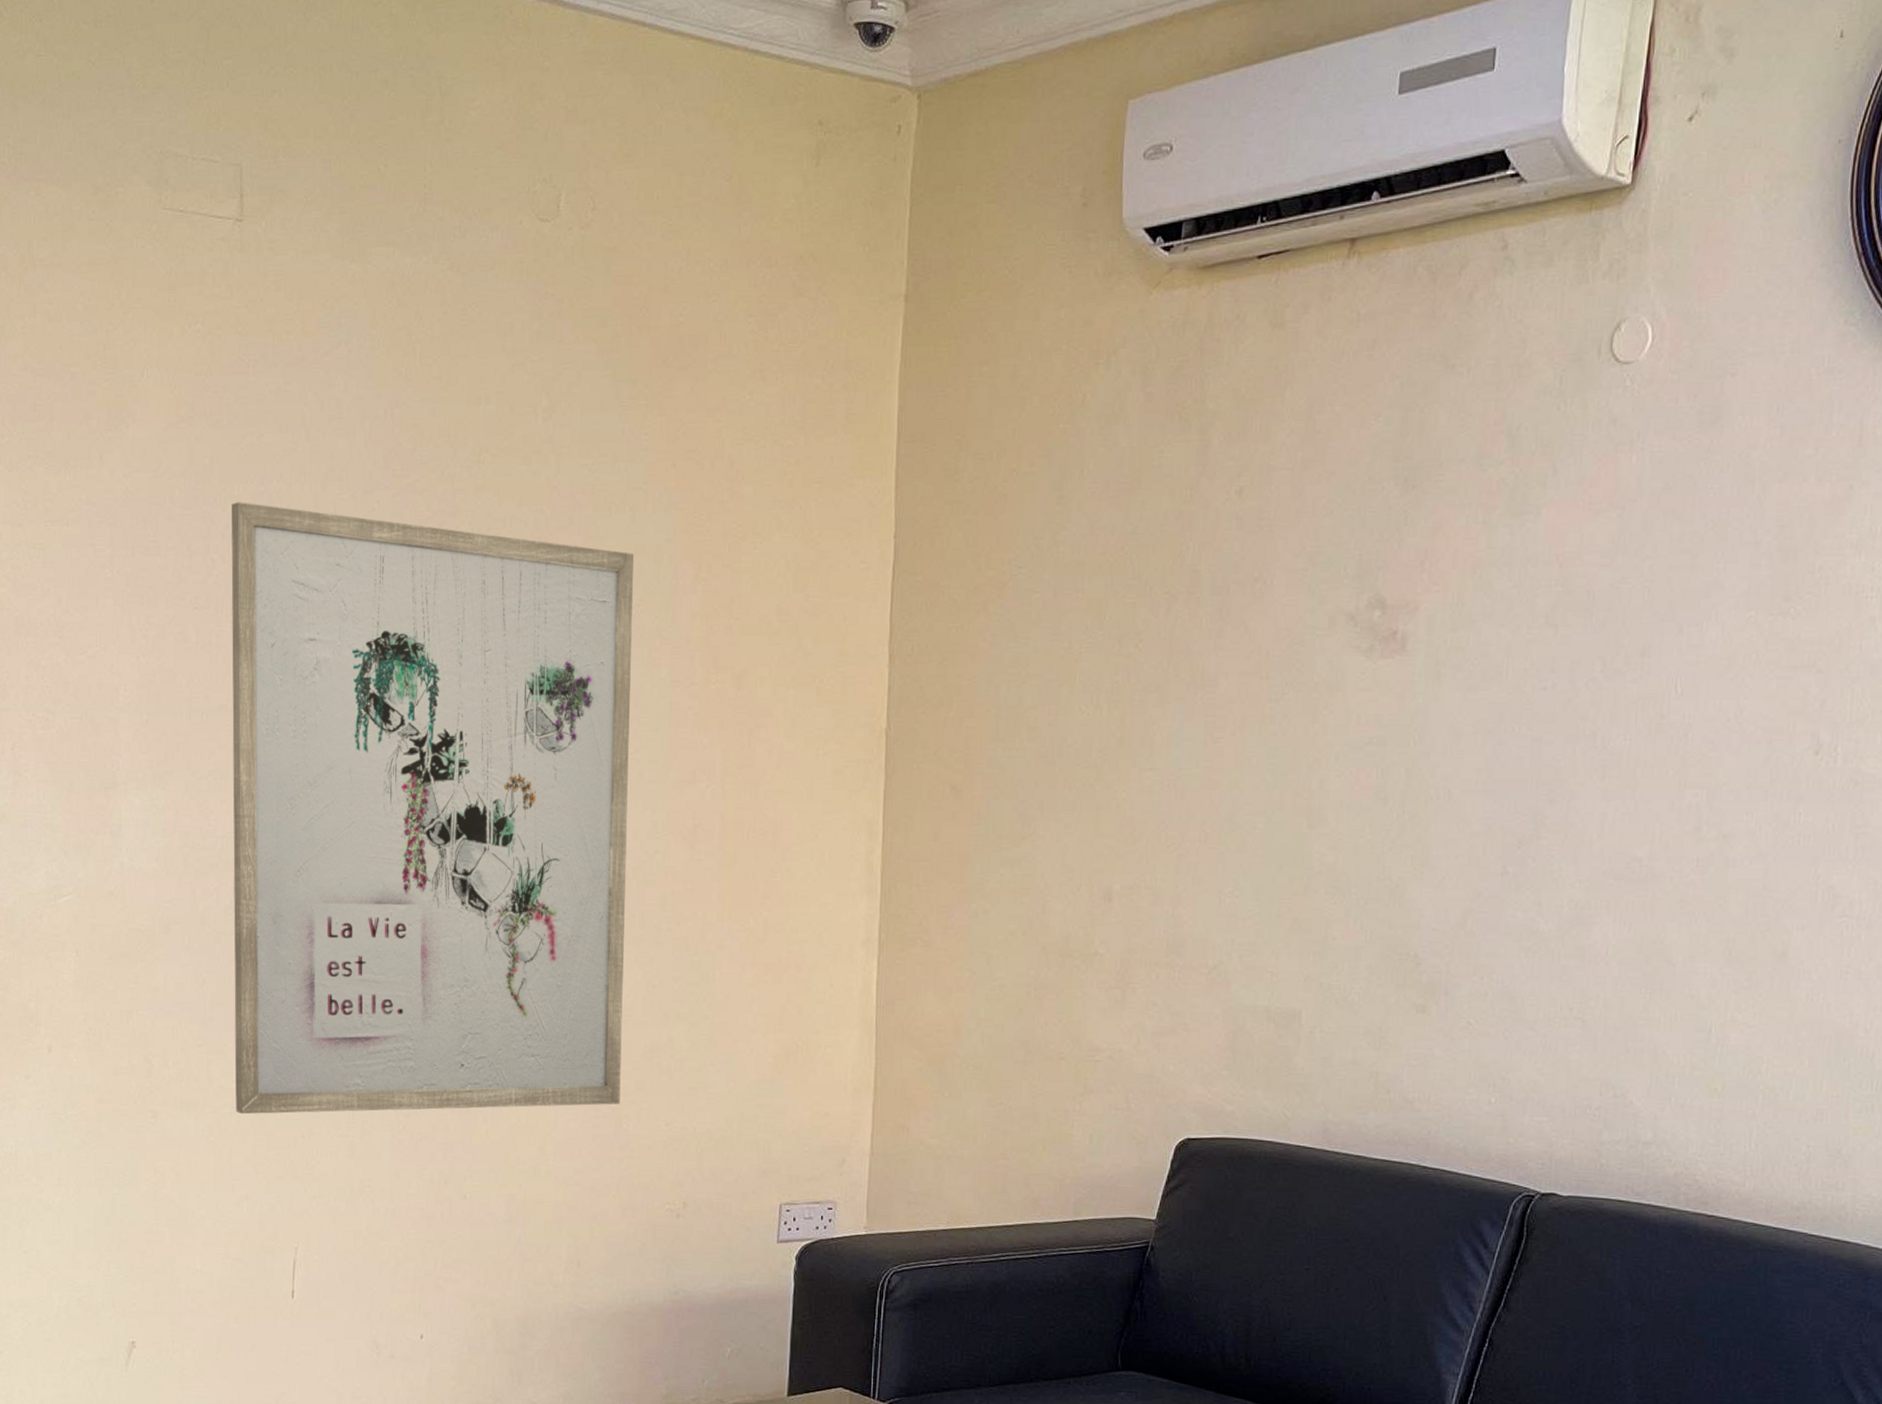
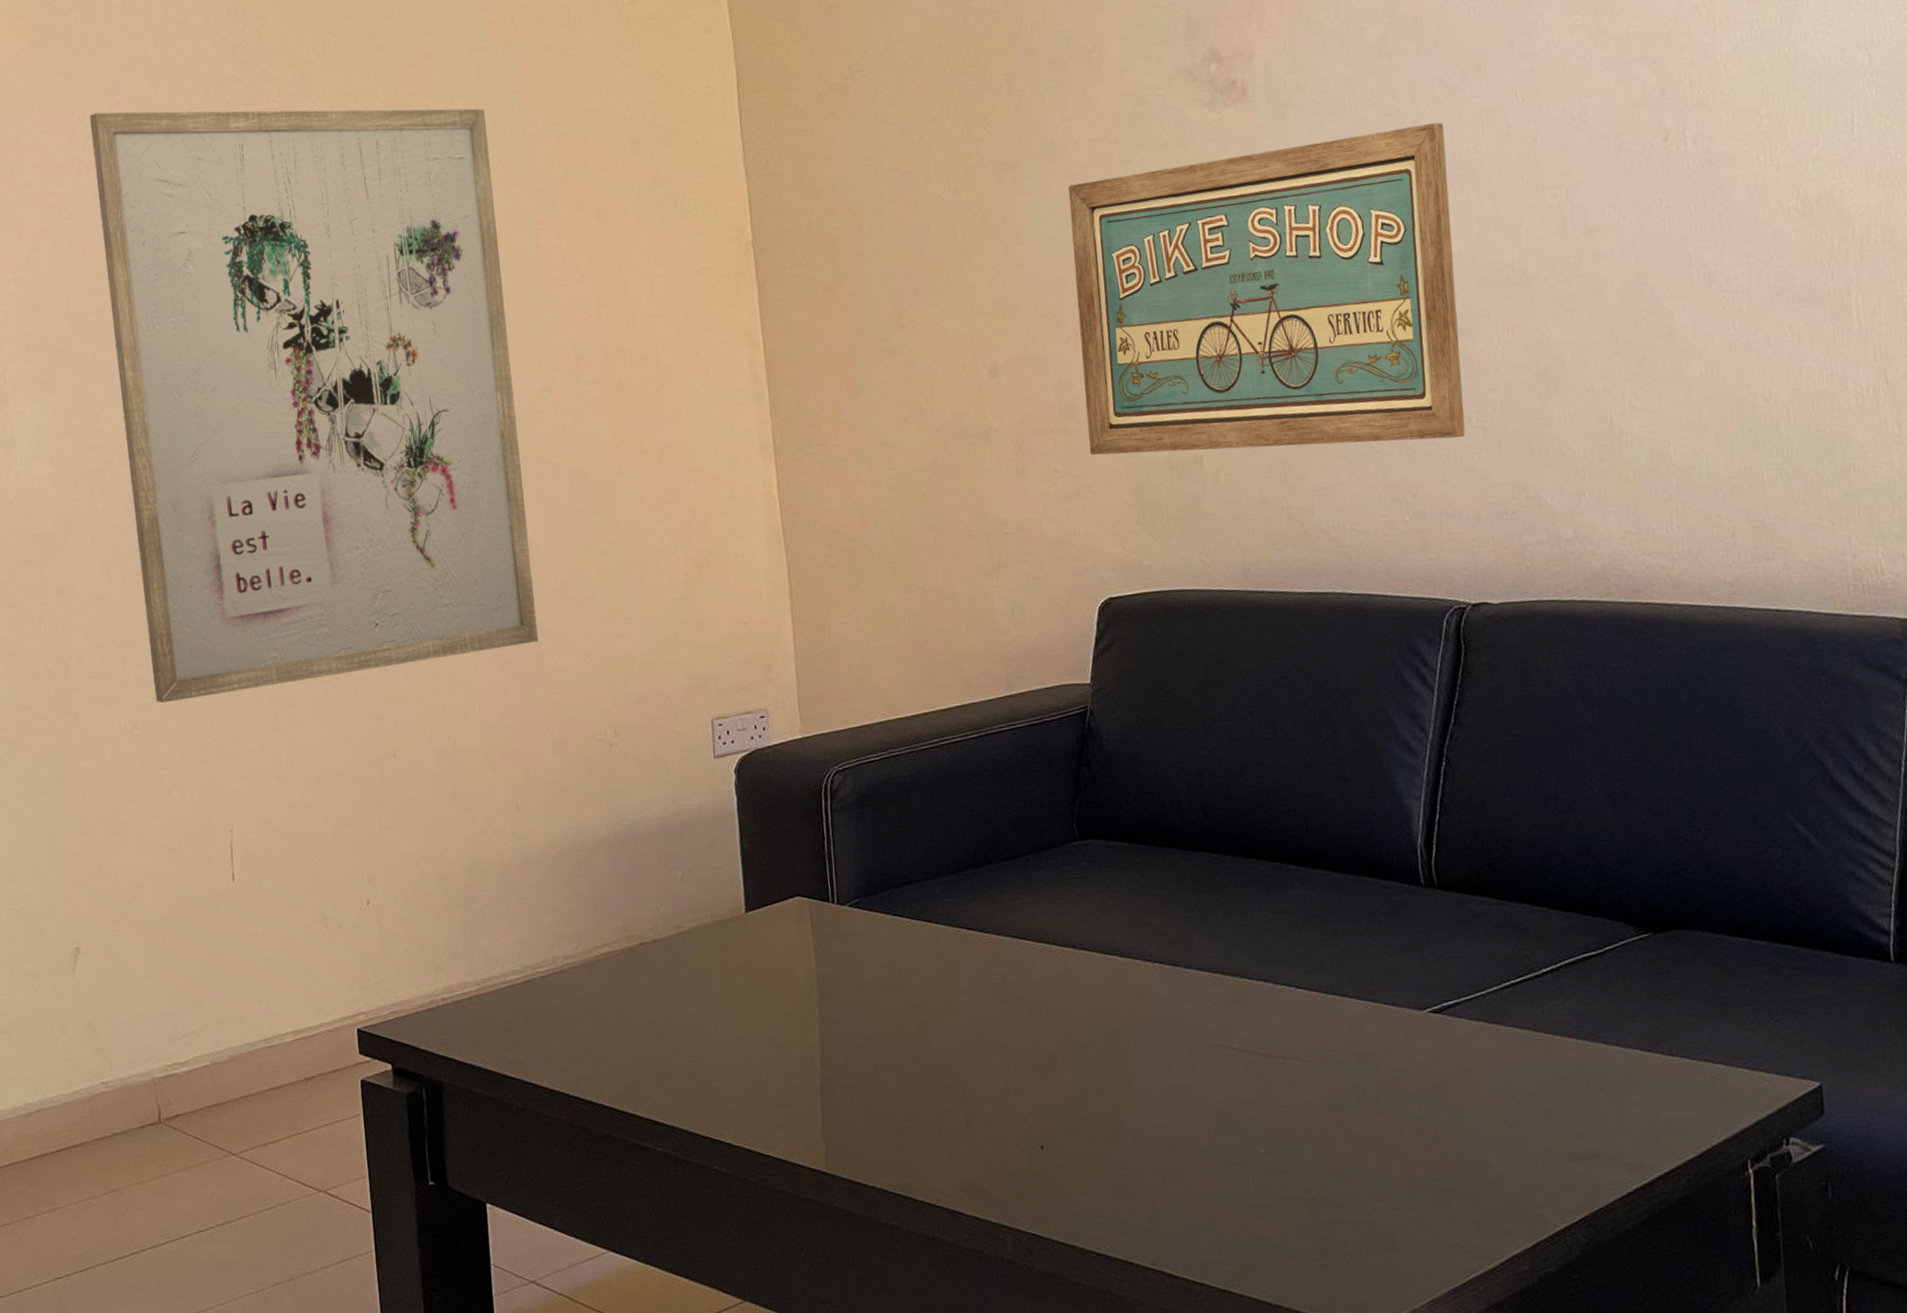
wall art: none [1190,704,1597,1027] -> present [1068,122,1466,456]

